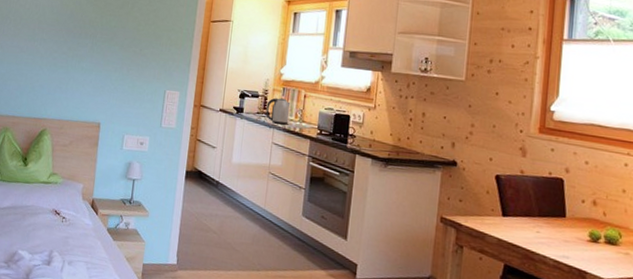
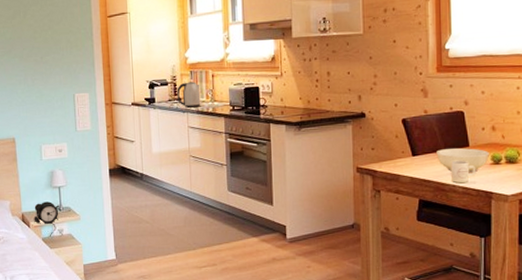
alarm clock: none [103,191,131,215] -> present [34,201,60,224]
bowl: none [529,214,587,246] -> present [436,148,489,172]
mug: none [542,229,571,256] -> present [450,160,476,184]

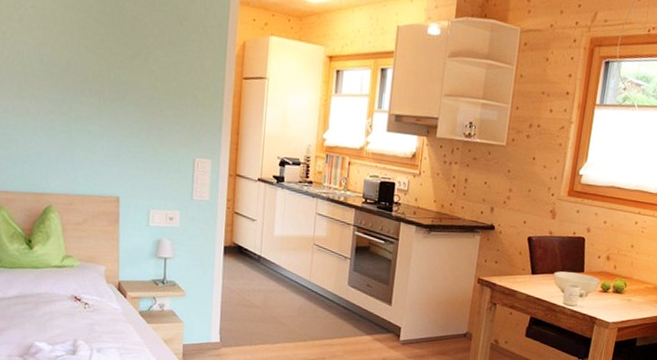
alarm clock: present [34,201,60,224] -> none [132,272,164,297]
kettle: present [177,81,201,108] -> none [308,165,335,194]

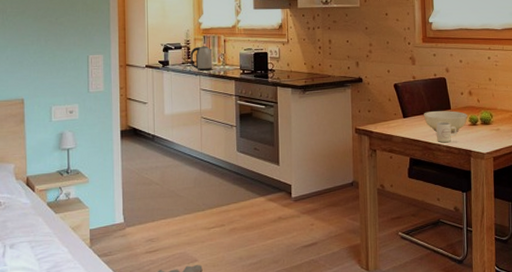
kettle: none [308,165,335,194] -> present [190,46,213,71]

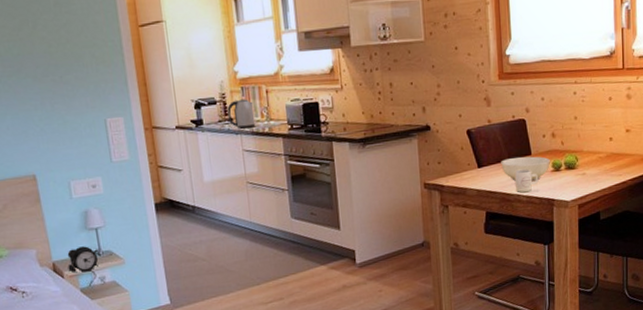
alarm clock: none [39,164,68,188] -> present [67,246,99,273]

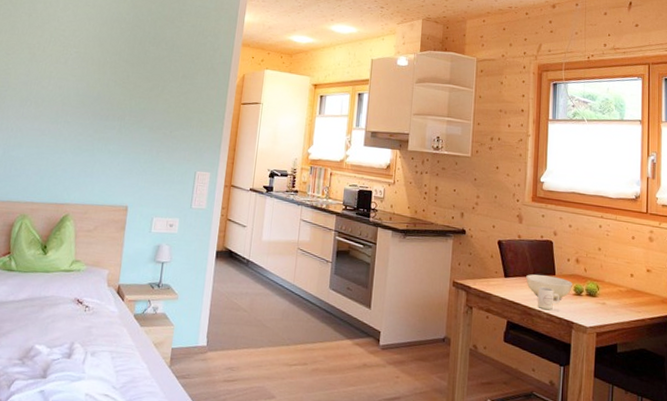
alarm clock: present [67,246,99,273] -> none [129,276,160,300]
kettle: present [227,99,256,129] -> none [294,176,318,202]

